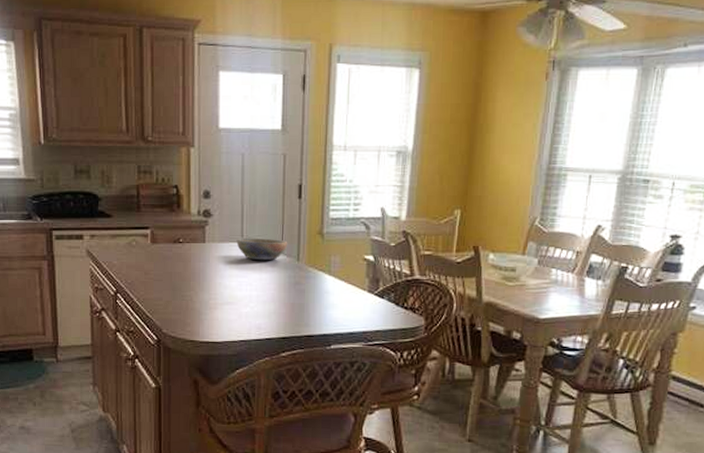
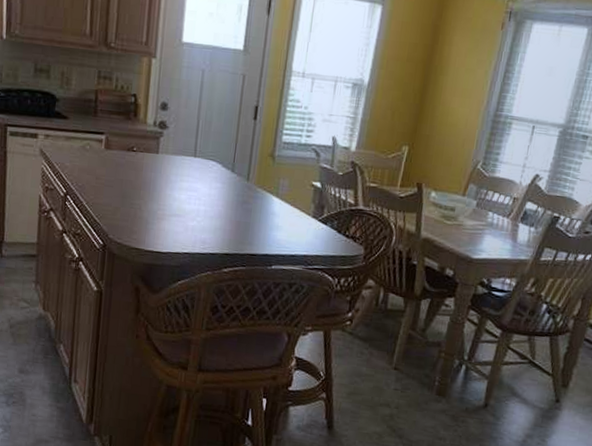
bowl: present [236,238,288,261] -> none [189,152,240,178]

